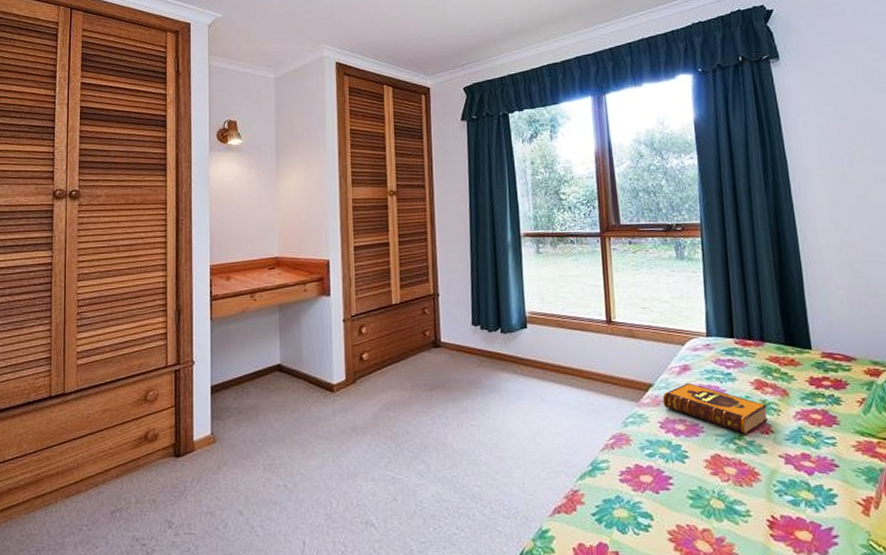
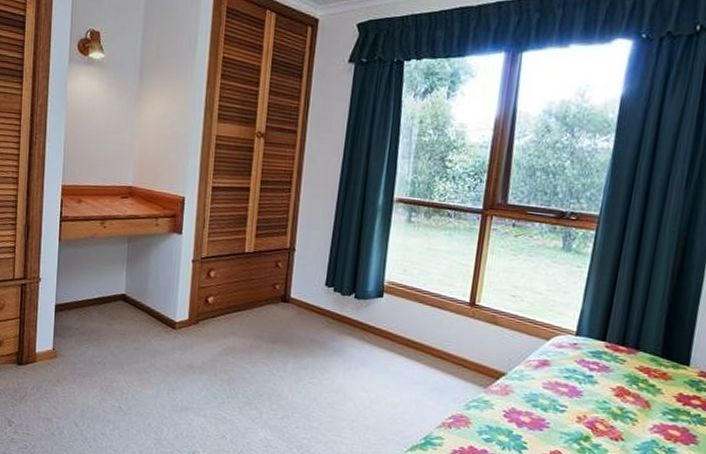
hardback book: present [662,382,769,435] -> none [512,377,625,438]

